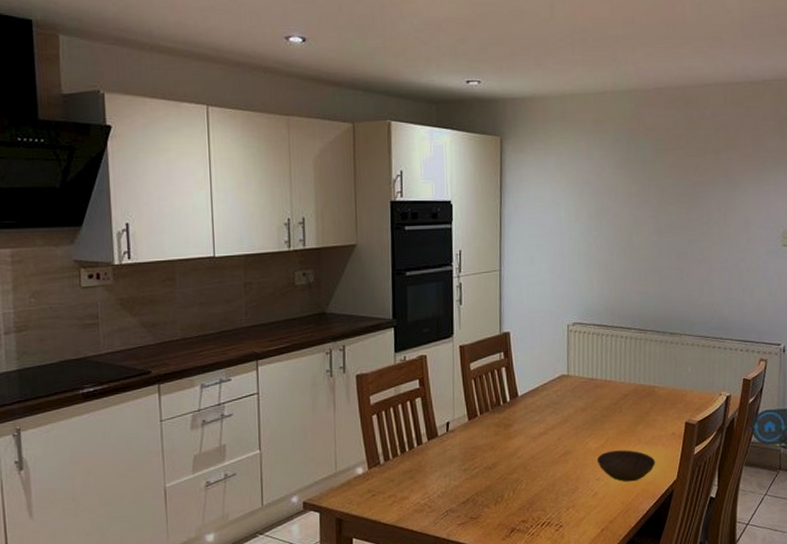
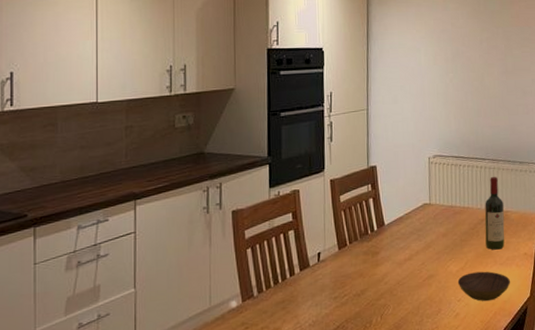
wine bottle: none [628,348,652,428] -> present [484,177,505,250]

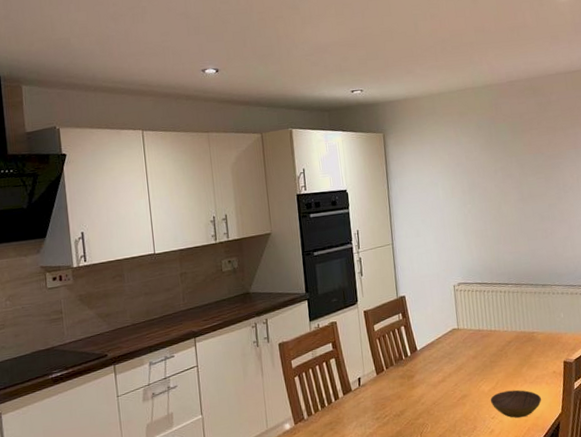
wine bottle: present [484,177,505,250] -> none [511,300,533,370]

